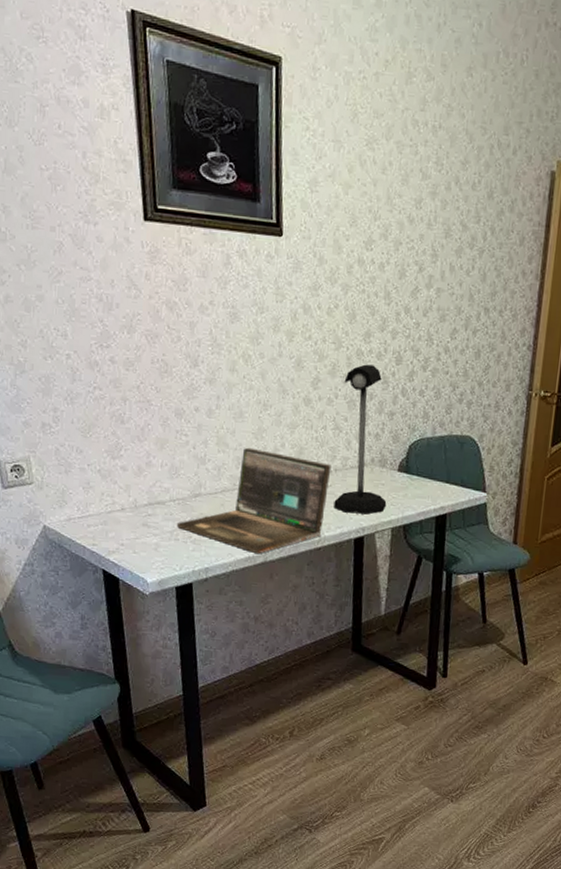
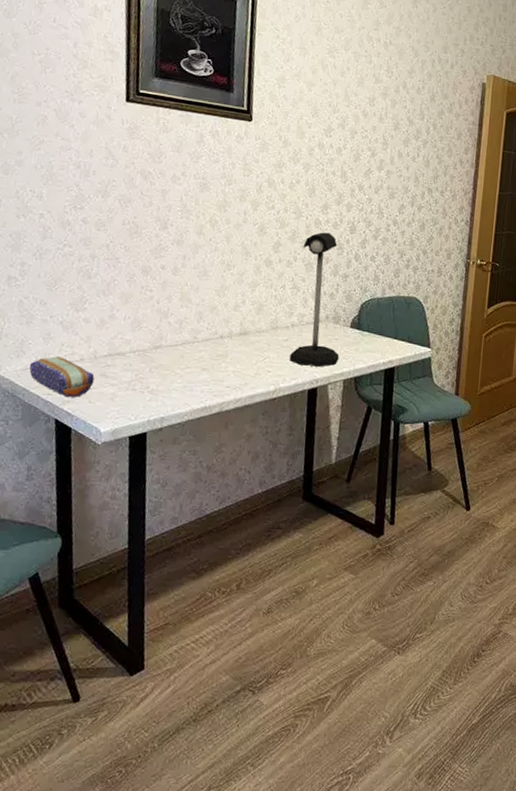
pencil case: none [72,506,137,549] -> present [29,356,95,398]
laptop: present [176,447,332,555] -> none [135,303,289,405]

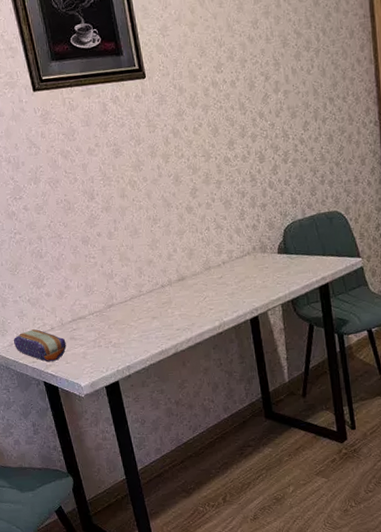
desk lamp: present [289,232,340,367] -> none [217,167,273,298]

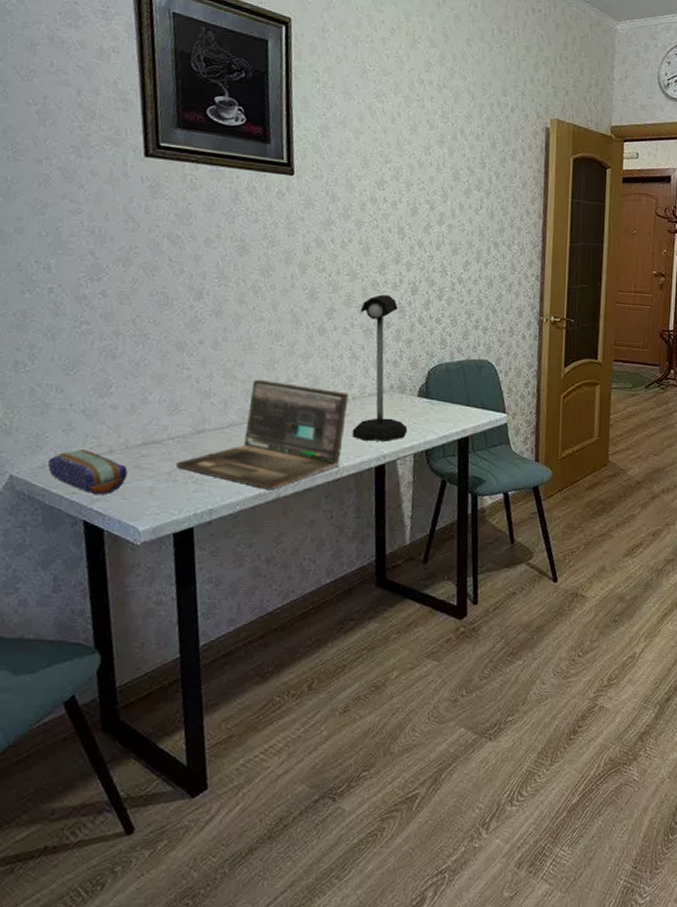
laptop: none [97,257,221,347] -> present [175,379,349,491]
desk lamp: none [217,167,273,298] -> present [352,294,408,441]

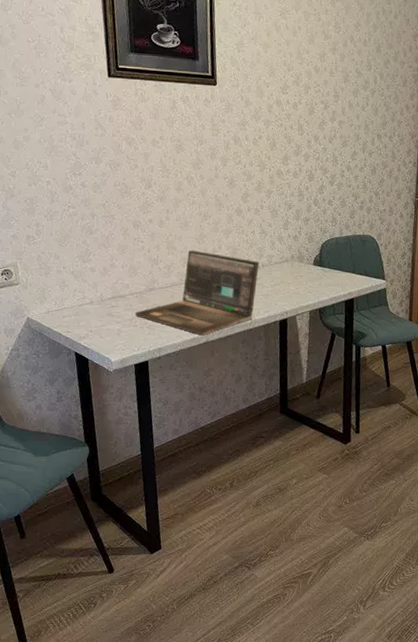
pencil case: present [47,450,128,495] -> none [50,300,103,334]
desk lamp: present [352,294,408,441] -> none [262,181,305,301]

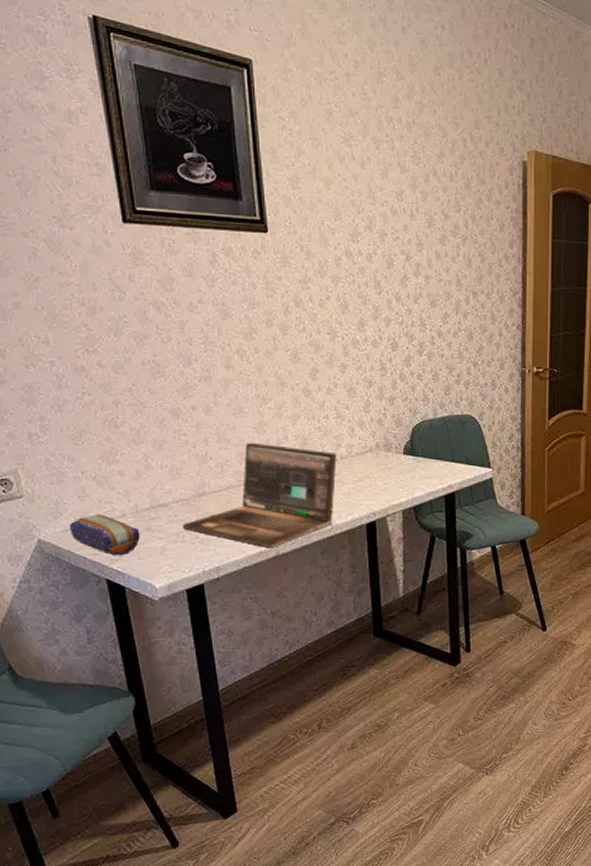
pencil case: none [50,300,103,334] -> present [69,514,140,556]

